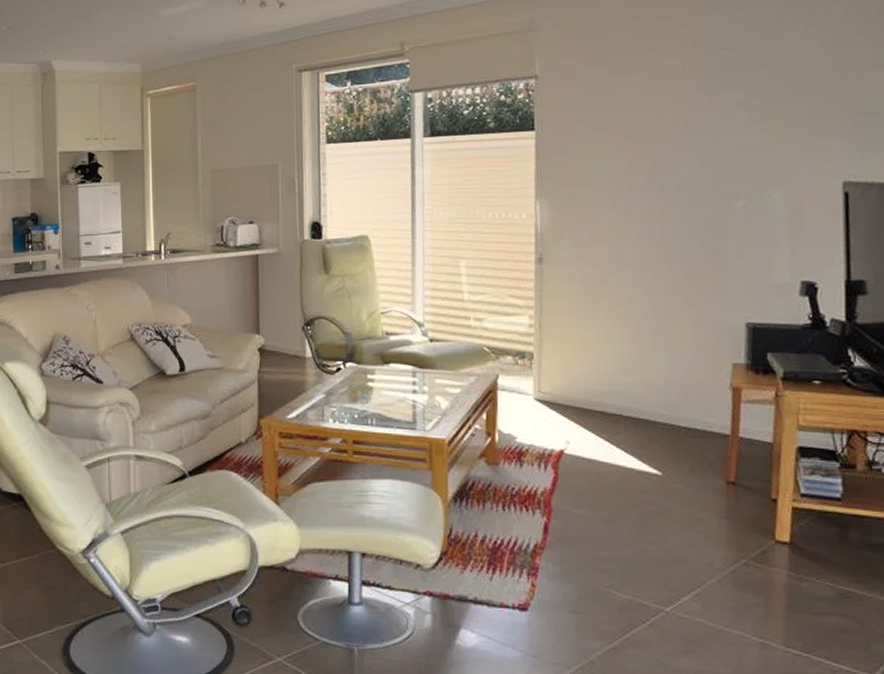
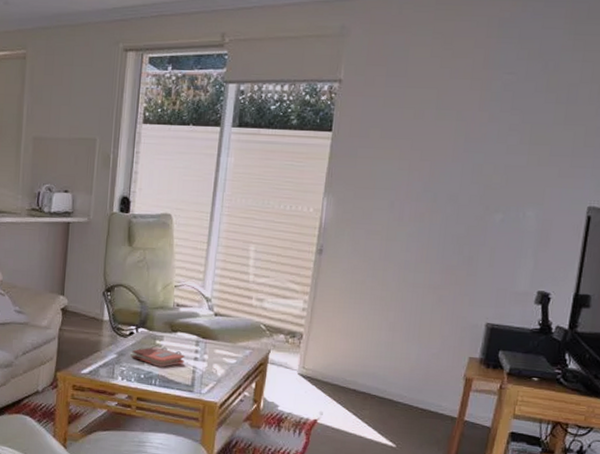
phonebook: none [341,381,402,404] -> present [132,346,185,367]

